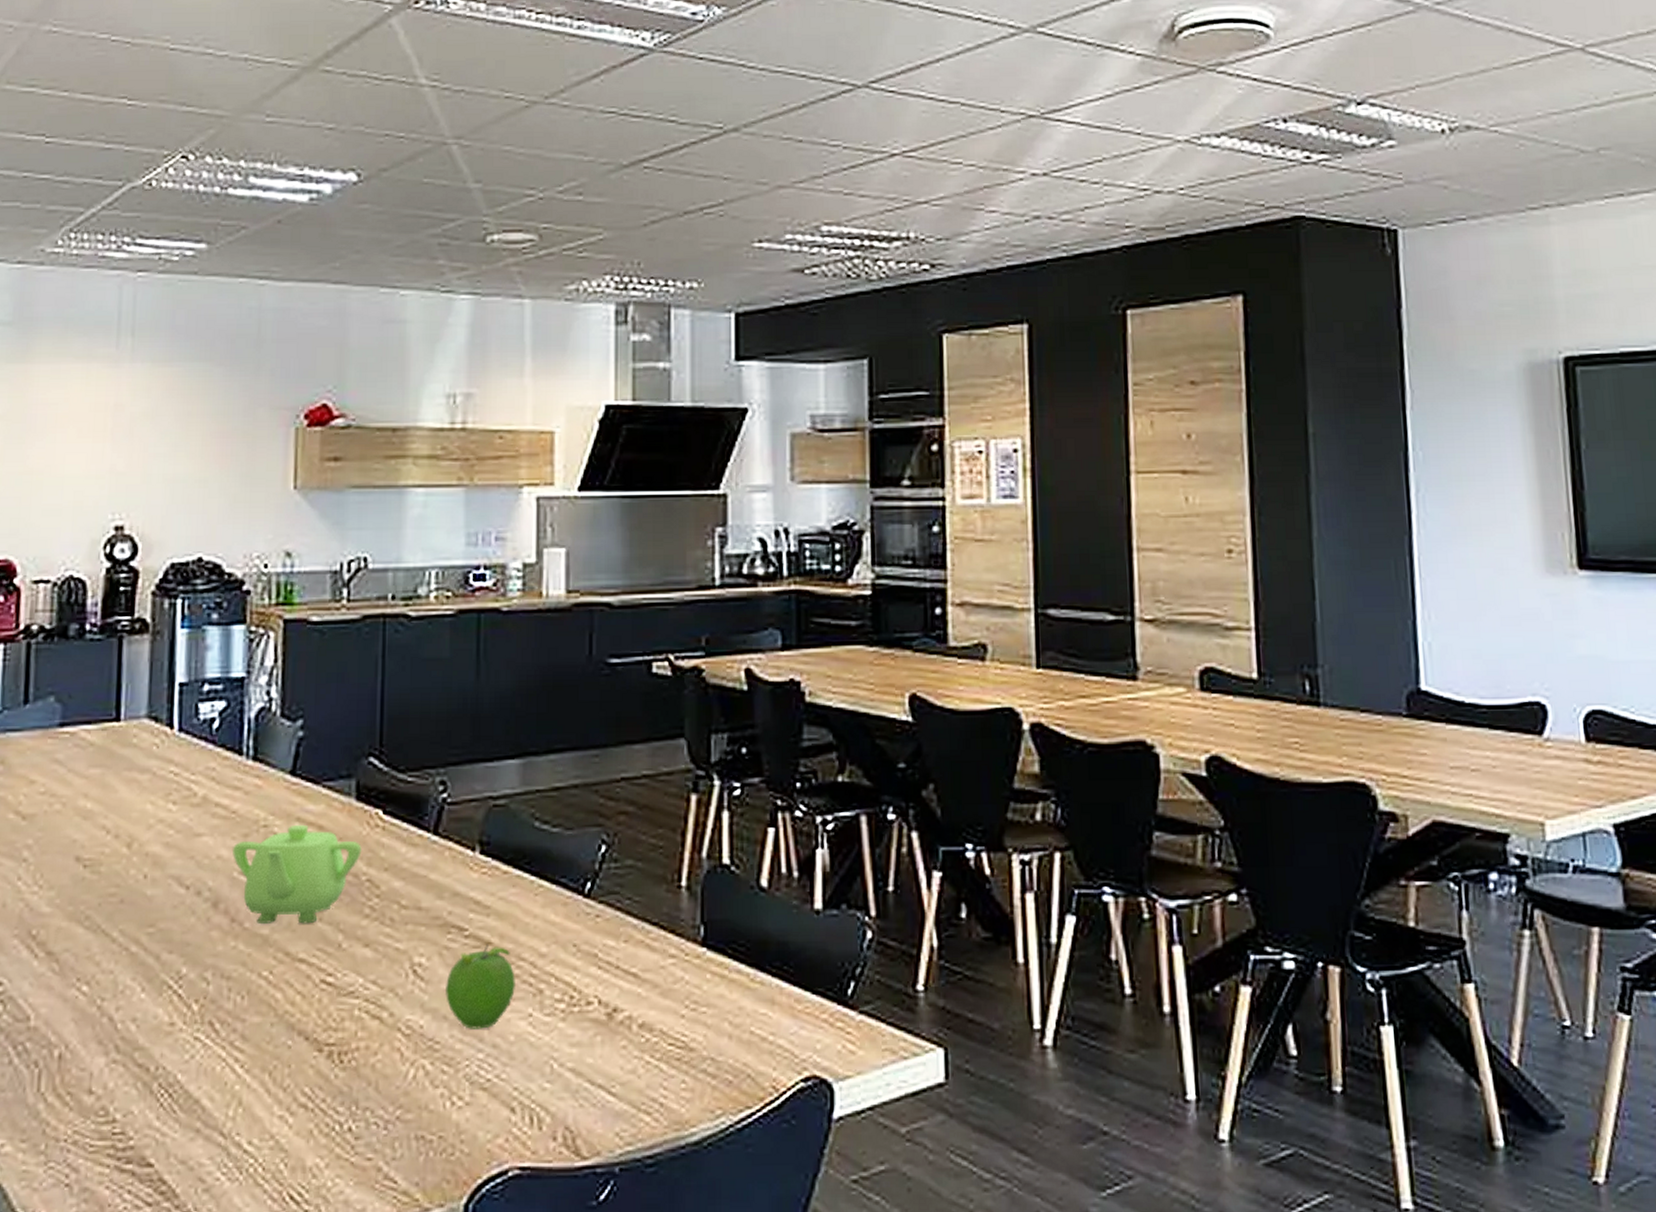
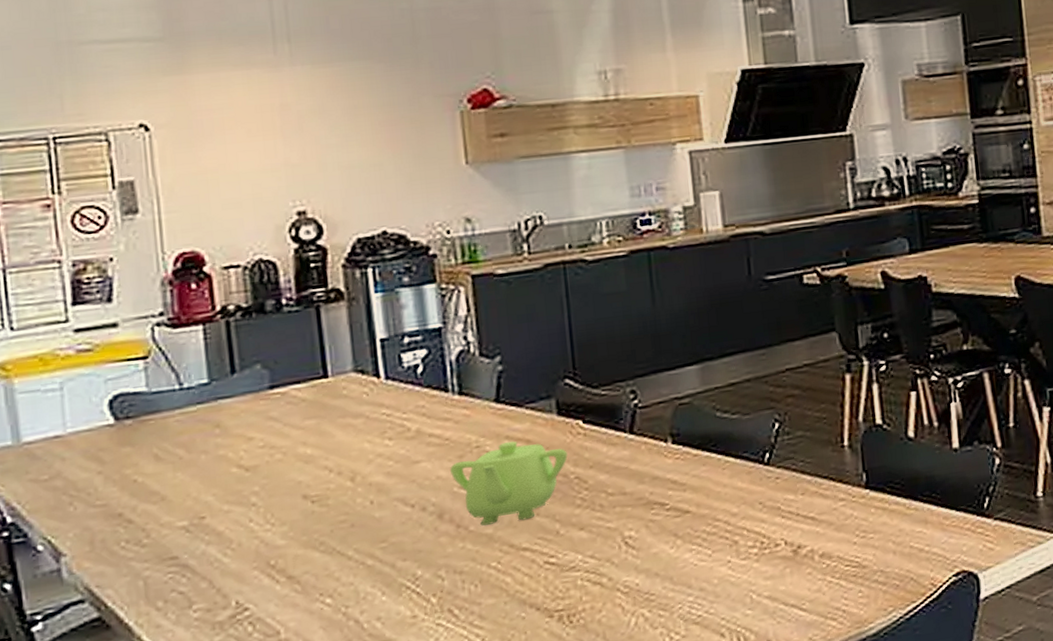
fruit: present [446,944,515,1029] -> none [654,513,714,580]

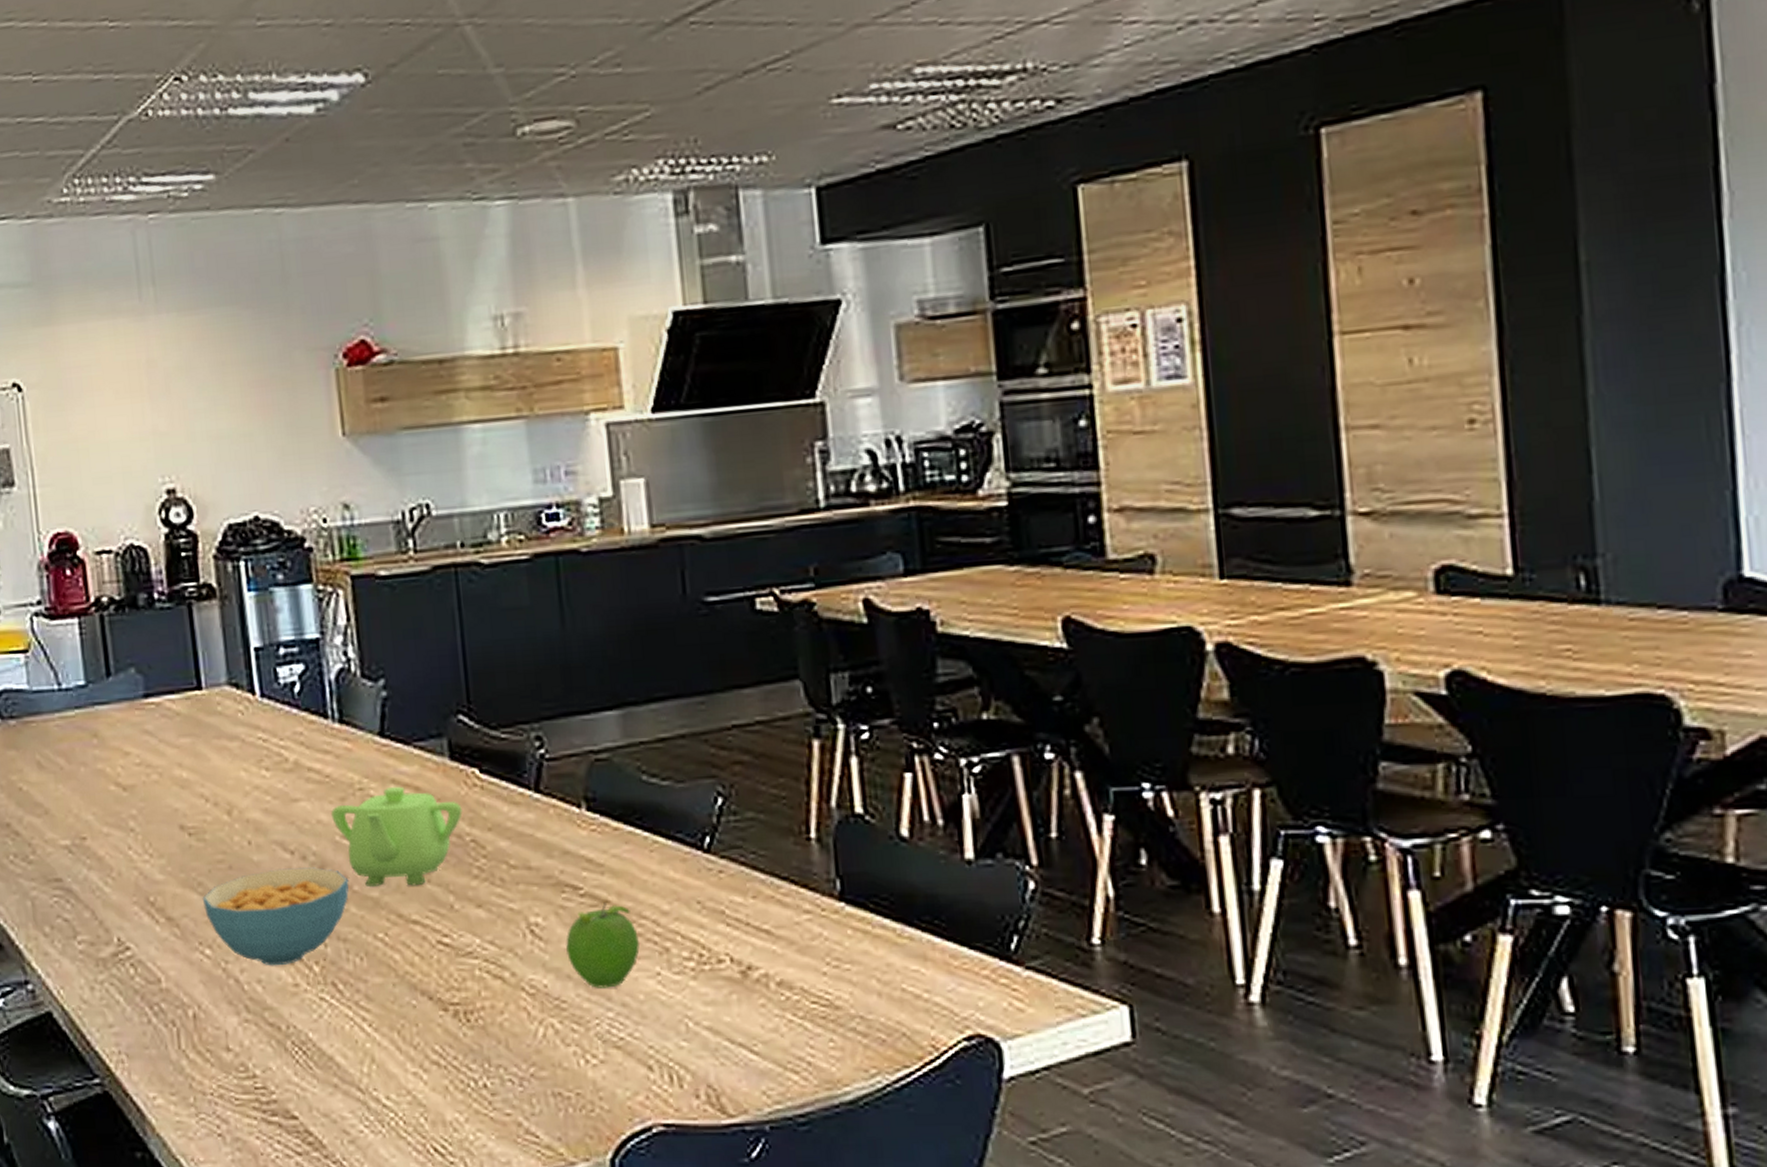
cereal bowl: none [324,515,466,605] -> present [202,867,349,966]
fruit: none [654,513,714,580] -> present [566,902,640,988]

